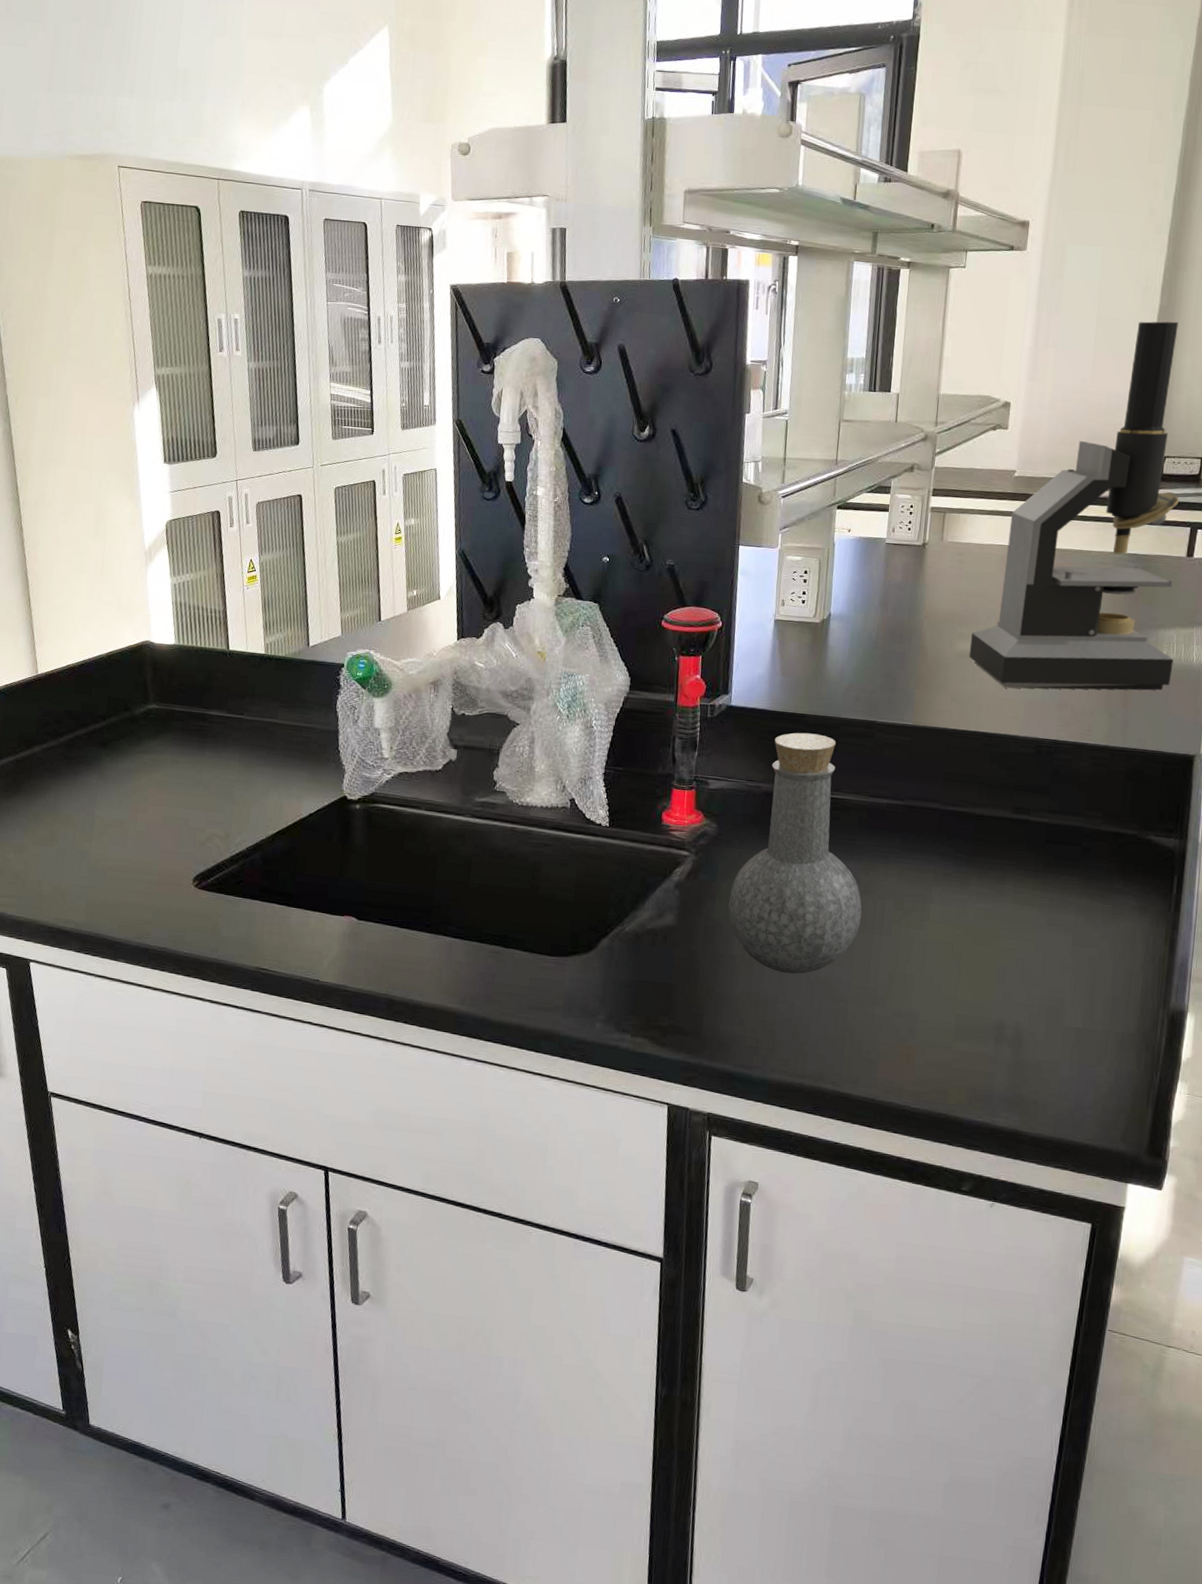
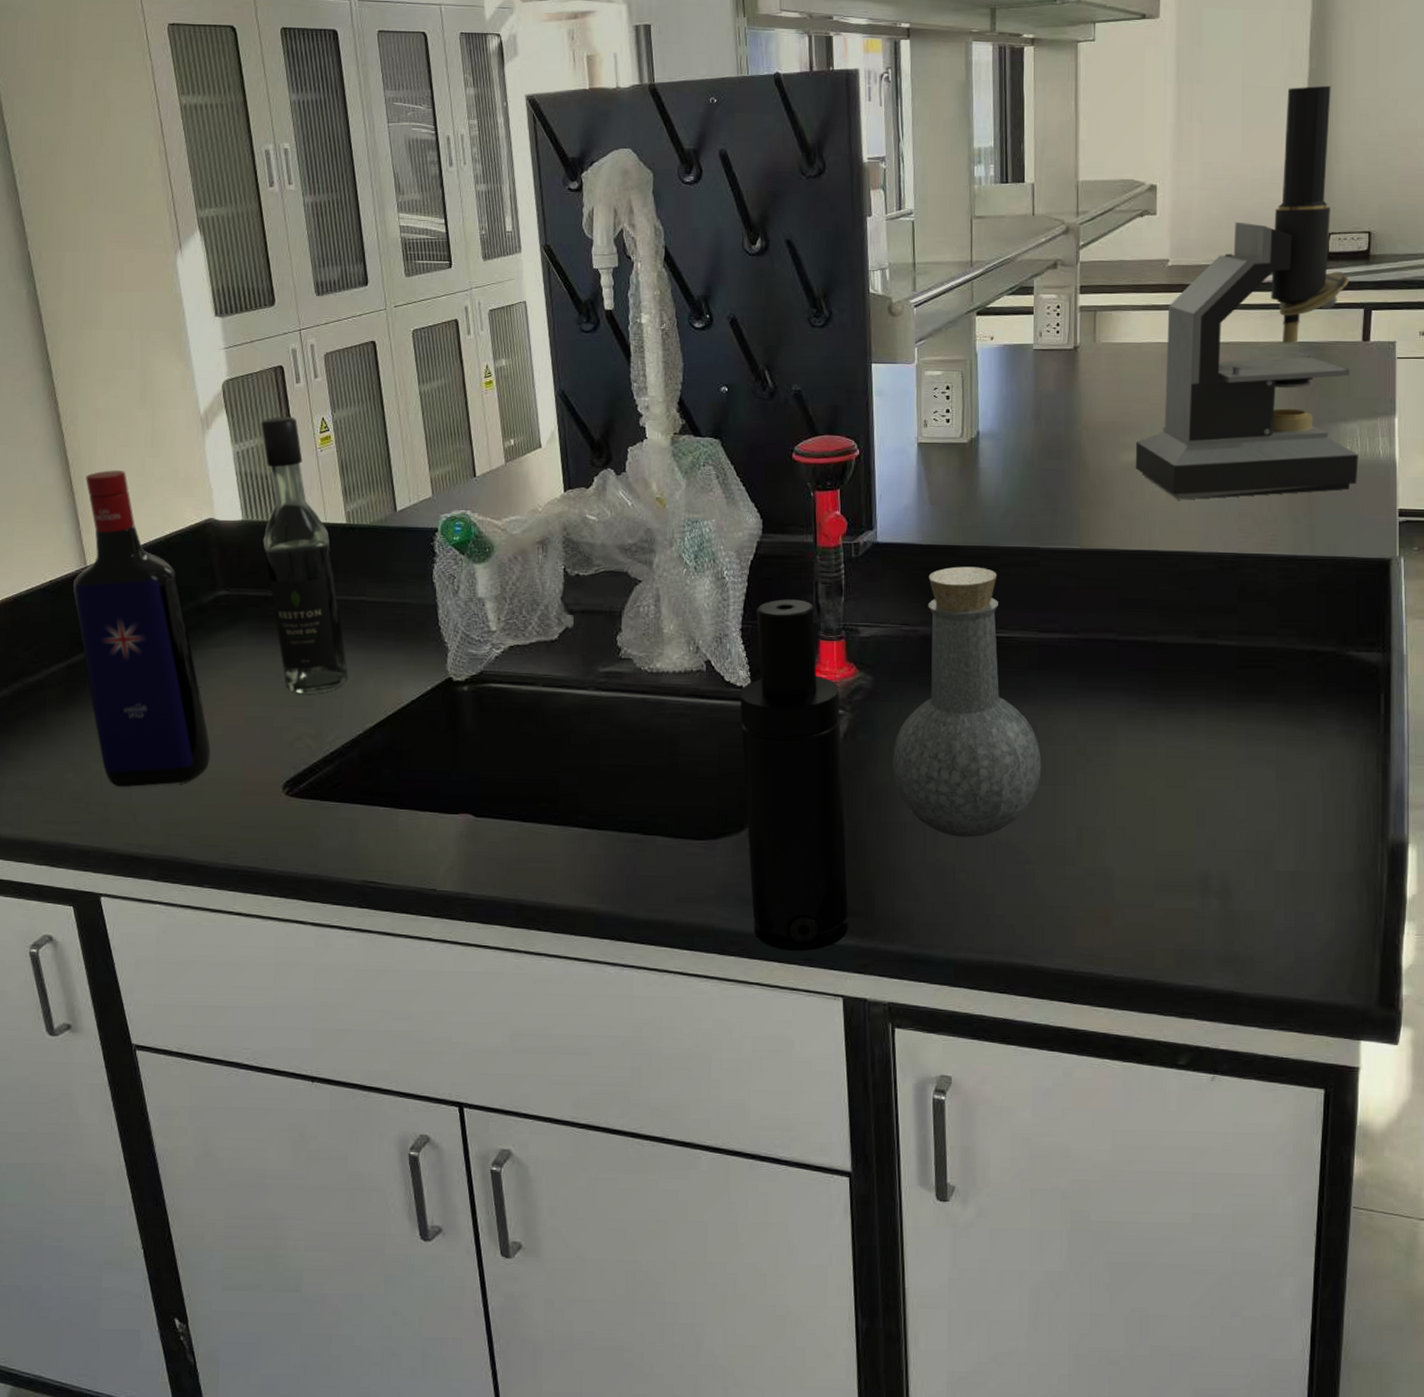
liquor bottle: none [25,592,133,870] -> present [73,470,211,787]
bottle: none [191,555,257,802] -> present [261,417,349,694]
atomizer: none [593,749,687,1062] -> present [740,599,849,952]

